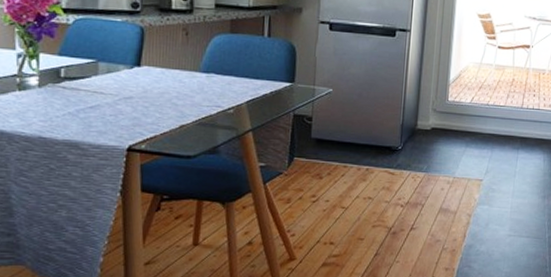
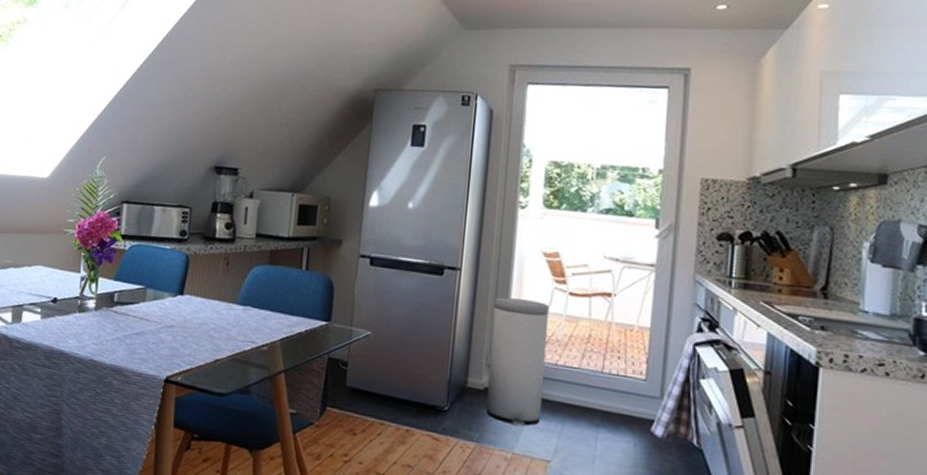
pedal bin: none [432,53,483,156] -> present [486,297,550,427]

